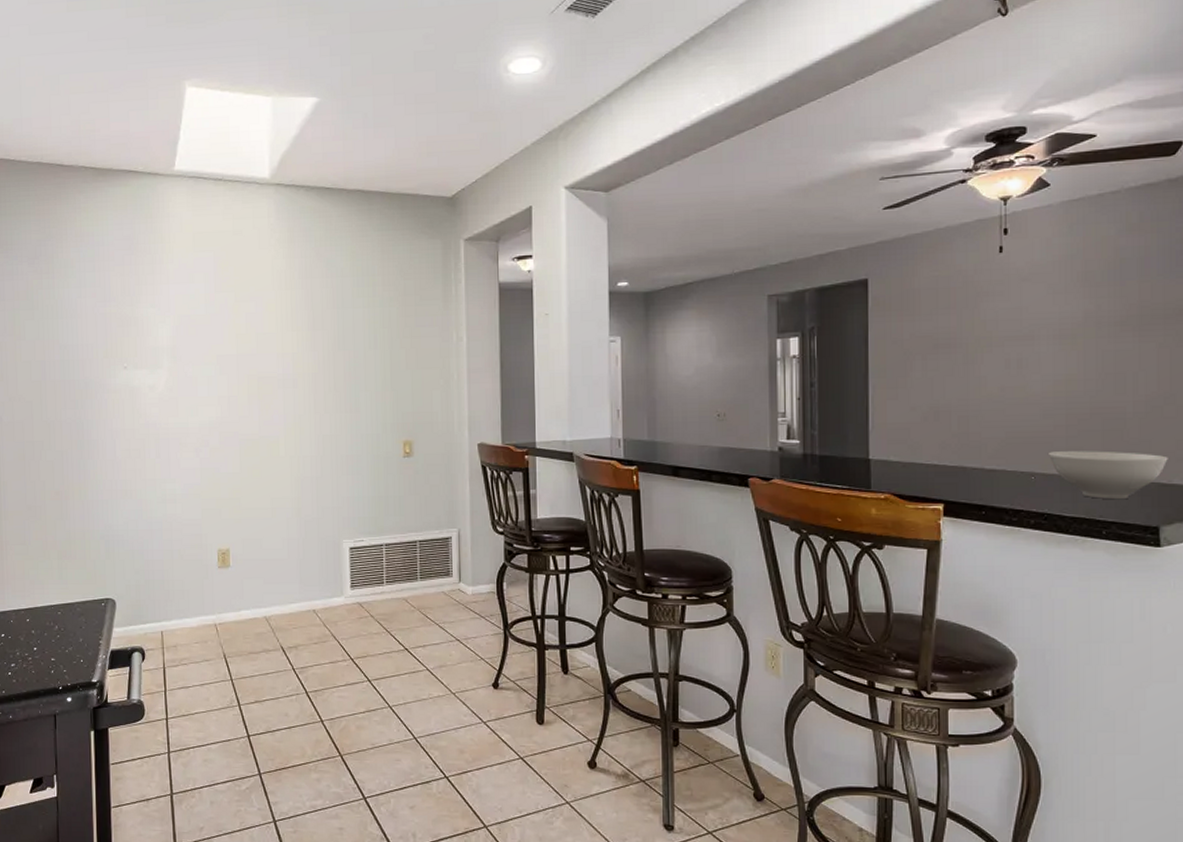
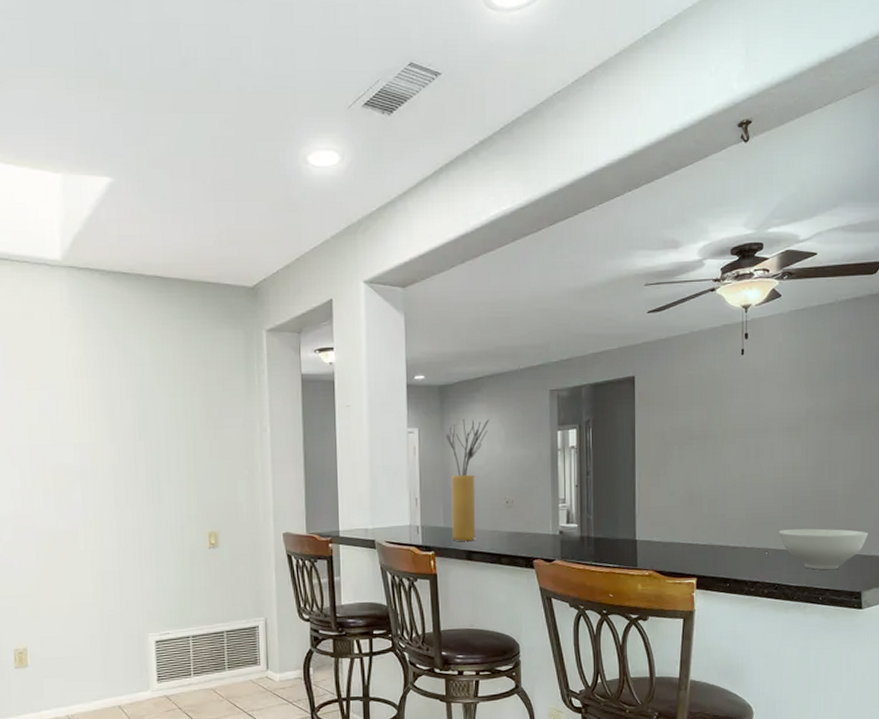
vase: none [651,327,700,457] -> present [446,419,490,542]

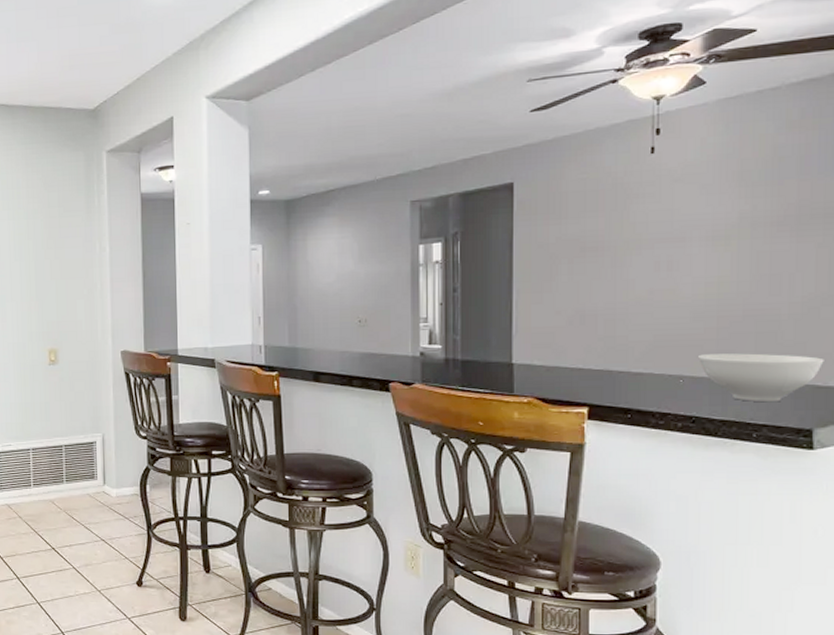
vase: present [446,419,490,542] -> none [292,234,341,363]

